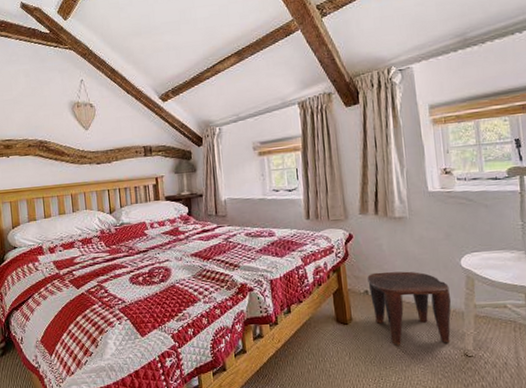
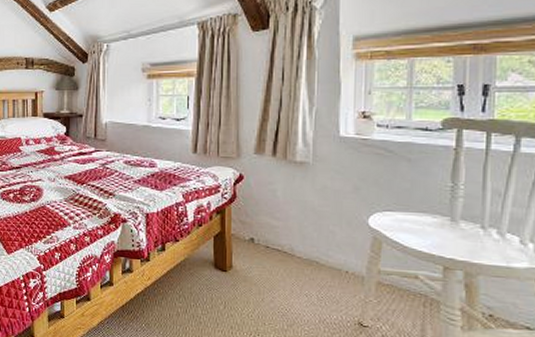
stool: present [367,271,452,345] -> none [255,220,351,308]

